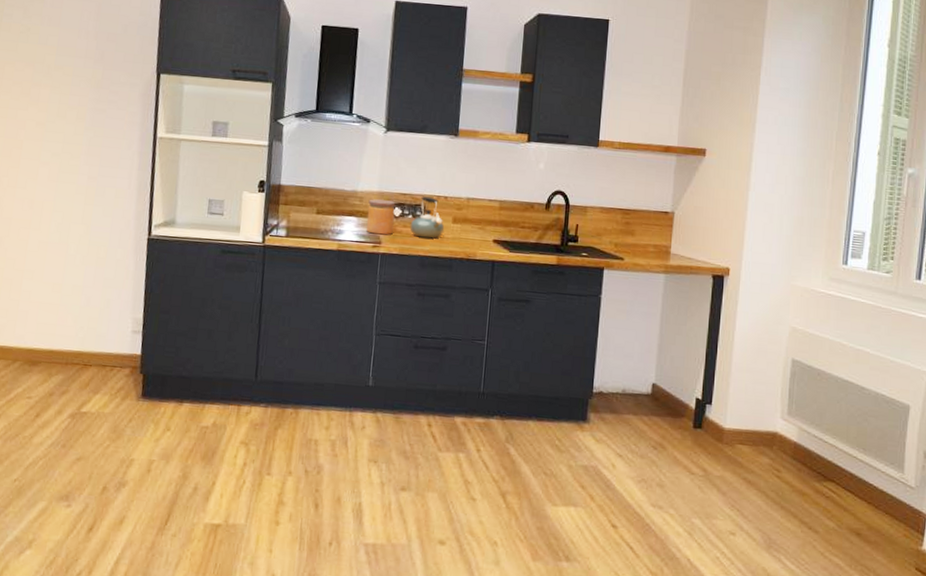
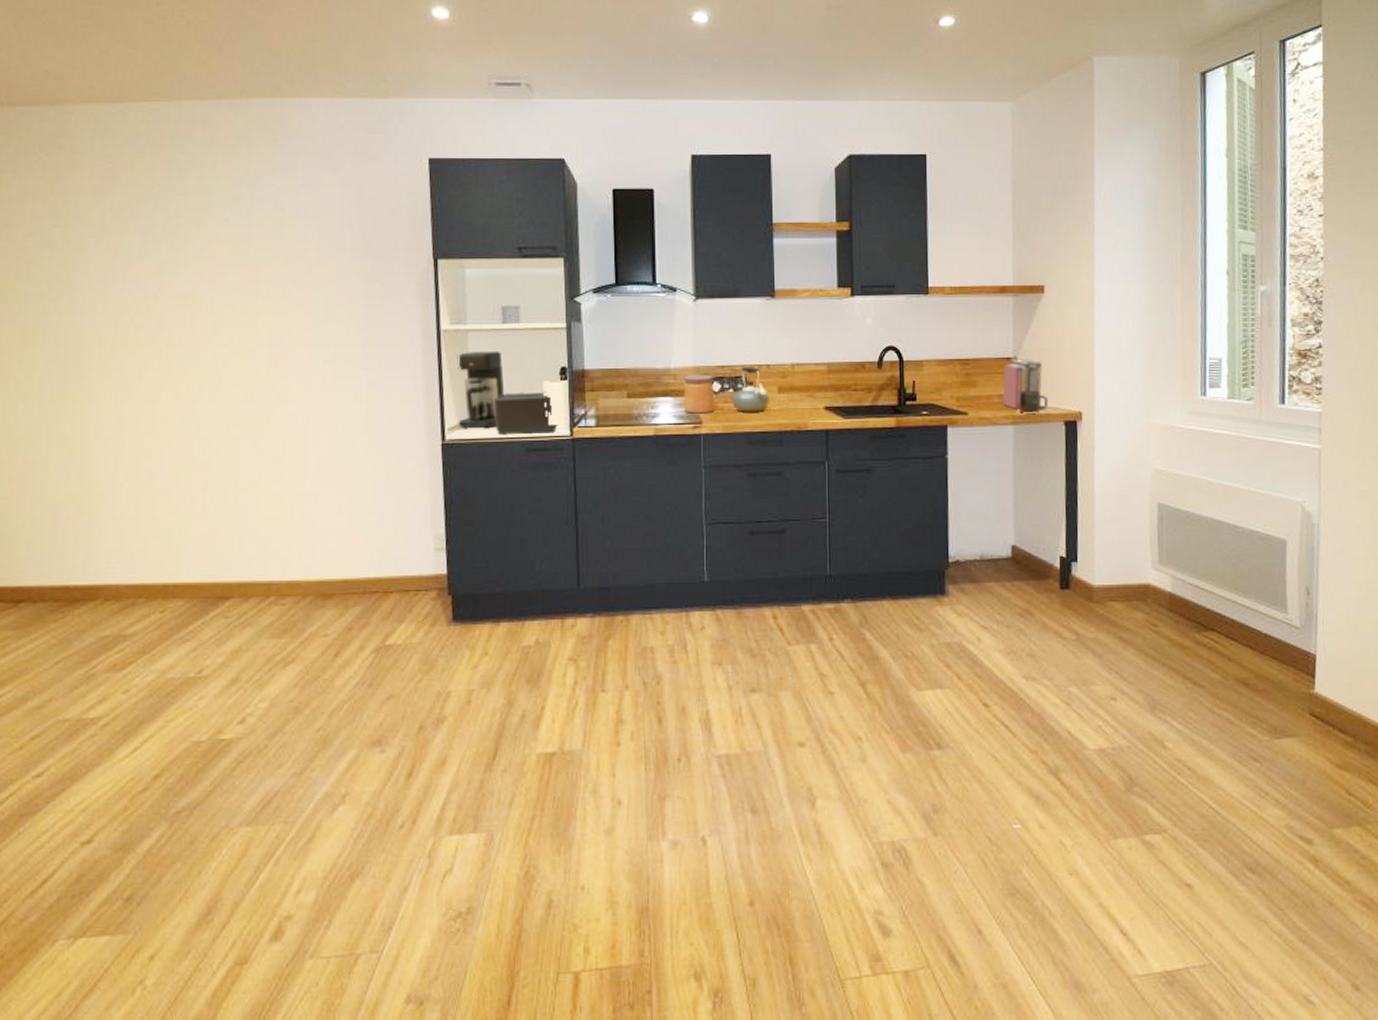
coffee maker: none [165,159,209,228] -> present [457,351,505,428]
toaster: none [196,199,252,239] -> present [493,392,558,435]
books: none [657,214,697,260] -> present [1002,359,1042,409]
mug: none [671,242,700,265] -> present [1018,390,1049,413]

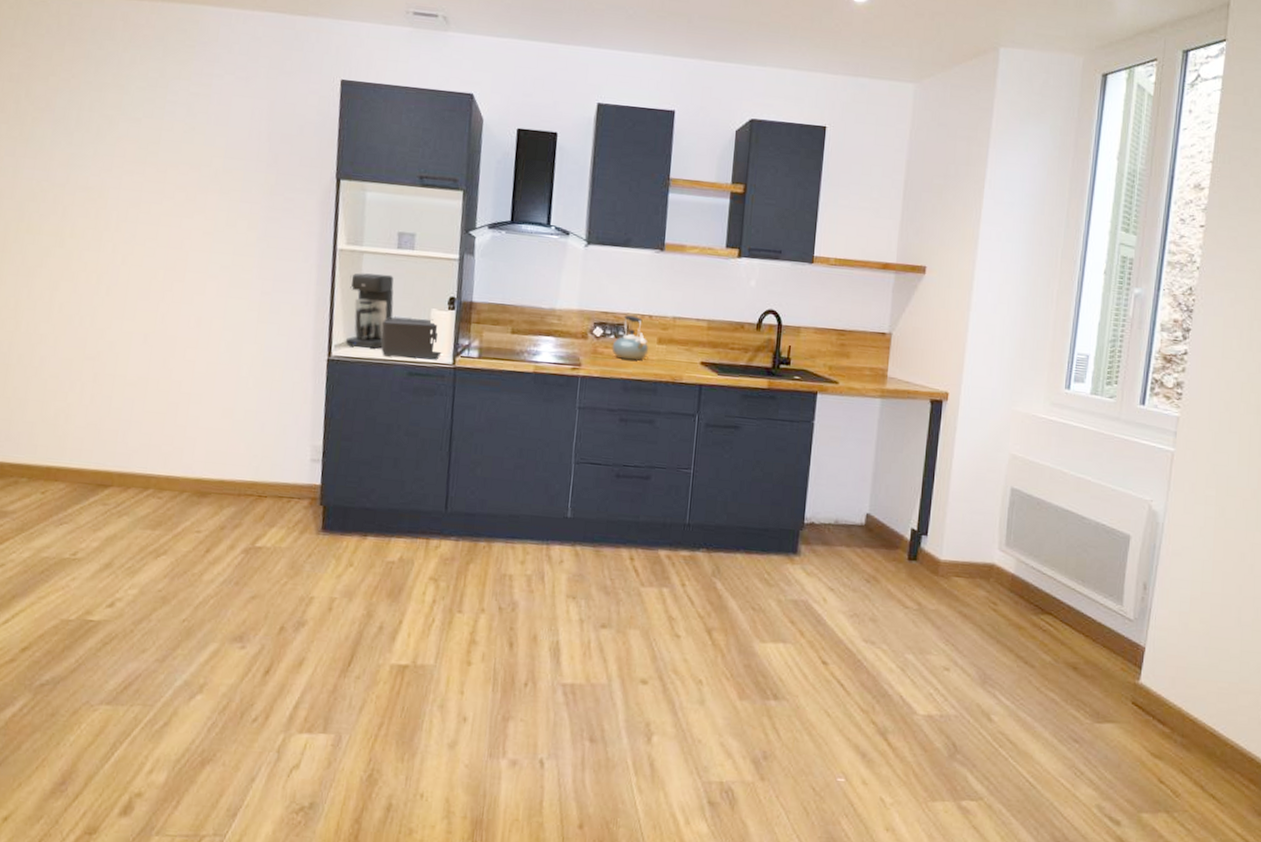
jar: present [683,375,714,414] -> none [565,317,597,357]
books: present [1002,359,1042,409] -> none [873,335,915,384]
mug: present [1018,390,1049,413] -> none [888,365,918,390]

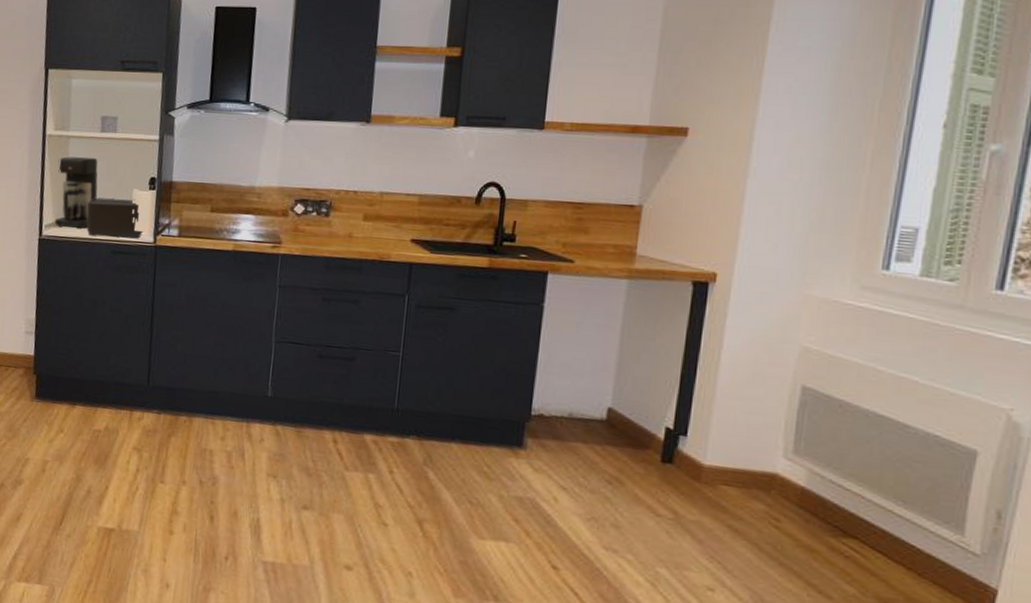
kettle: present [611,315,649,361] -> none [313,191,354,238]

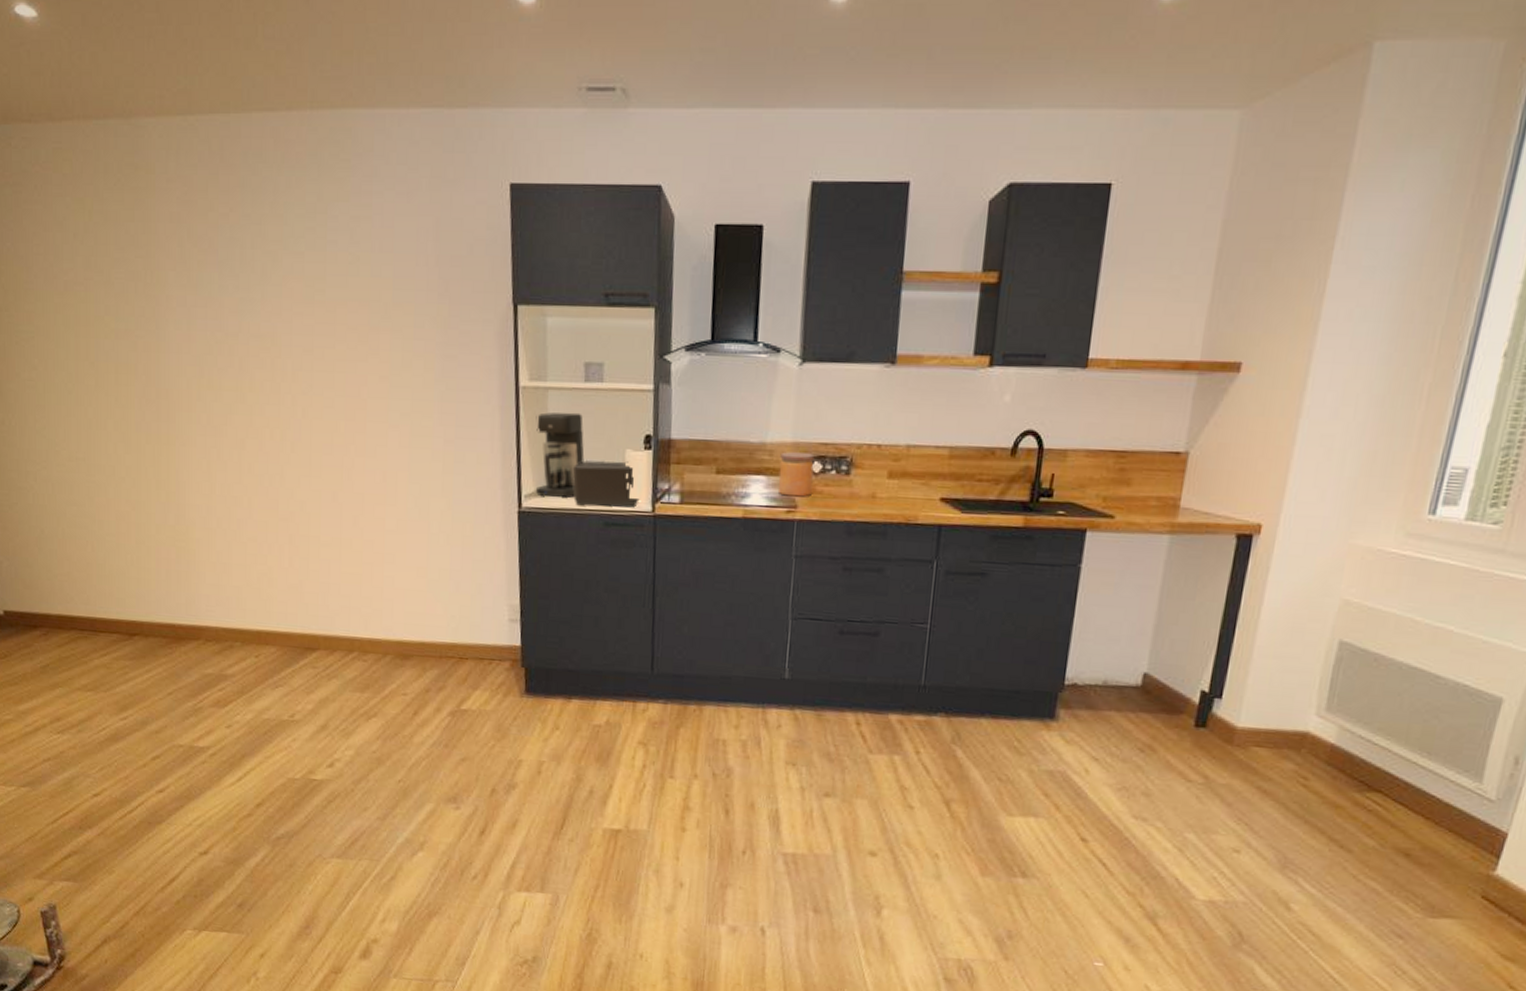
jar: none [265,195,298,235] -> present [778,452,815,497]

